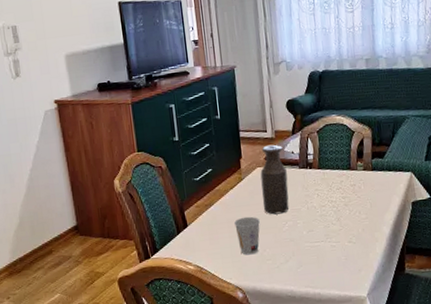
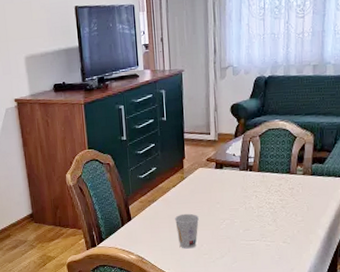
bottle: present [260,144,289,215] -> none [202,147,228,213]

